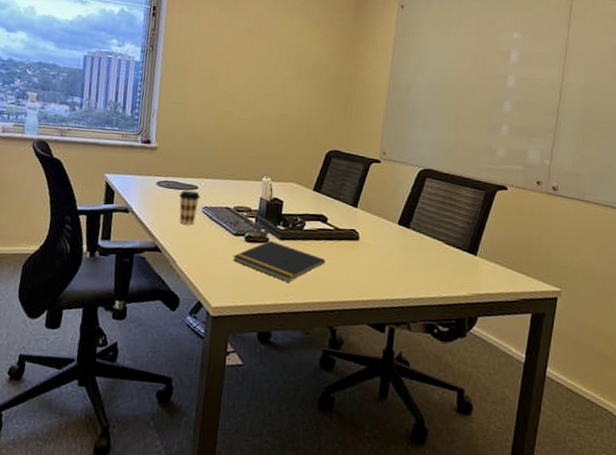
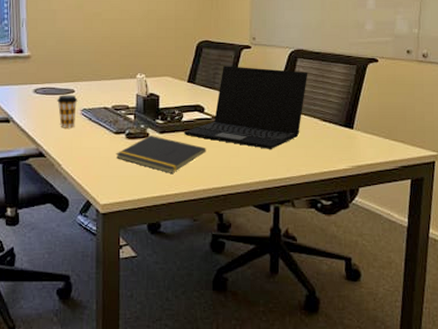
laptop: none [304,177,436,268] -> present [184,66,308,149]

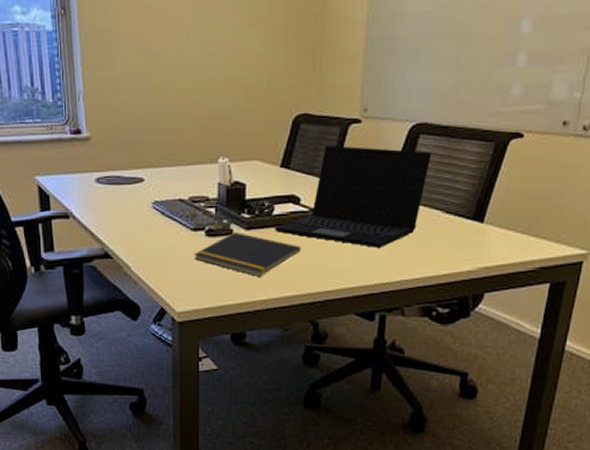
coffee cup: present [57,95,78,128] -> none [123,184,148,225]

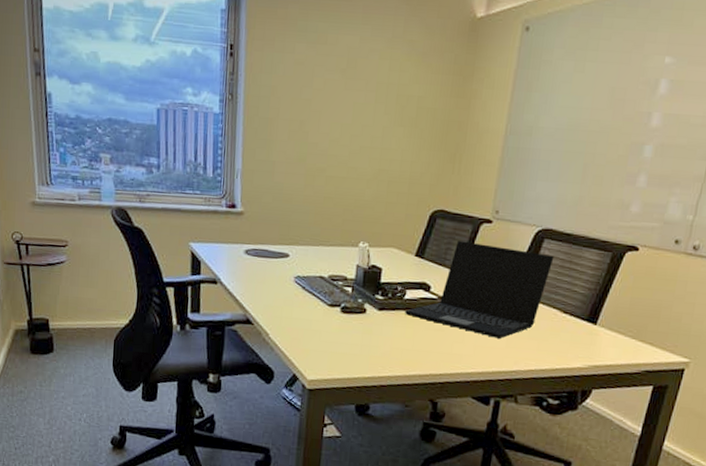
notepad: present [193,231,301,277] -> none [328,310,428,354]

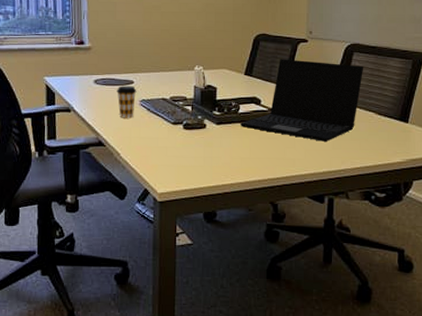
coffee cup: none [269,258,292,296] -> present [117,86,137,118]

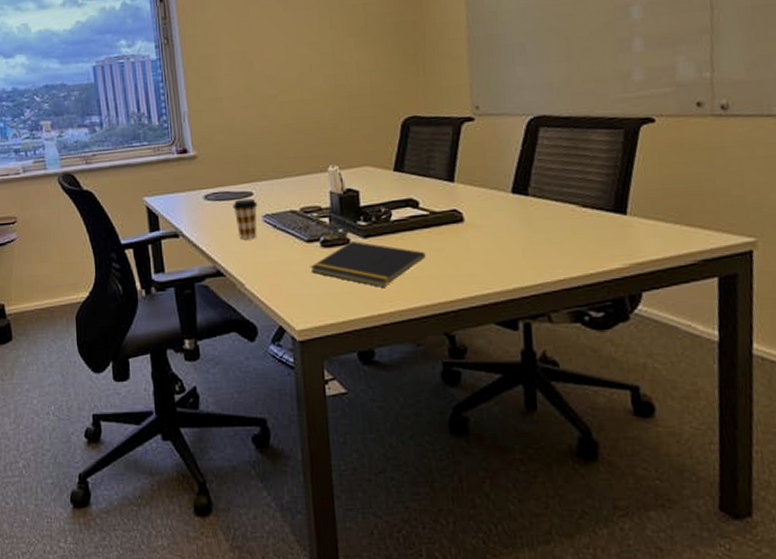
notepad: none [173,126,262,164] -> present [310,240,426,287]
laptop: present [240,59,364,142] -> none [395,144,556,249]

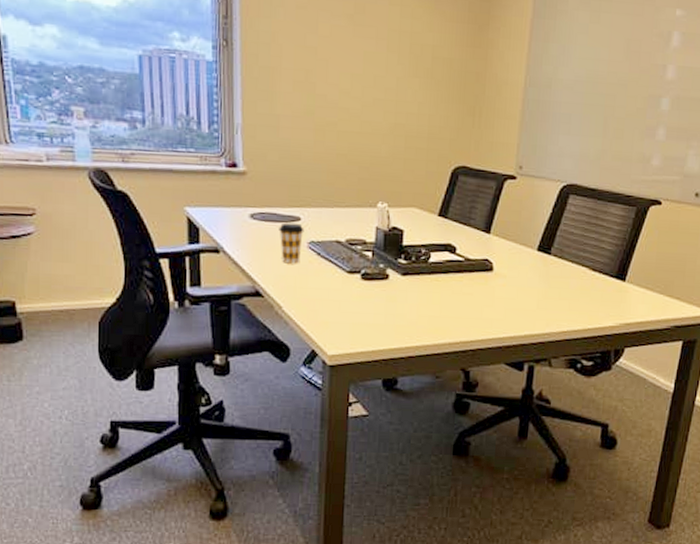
notepad: present [310,240,426,287] -> none [348,276,455,323]

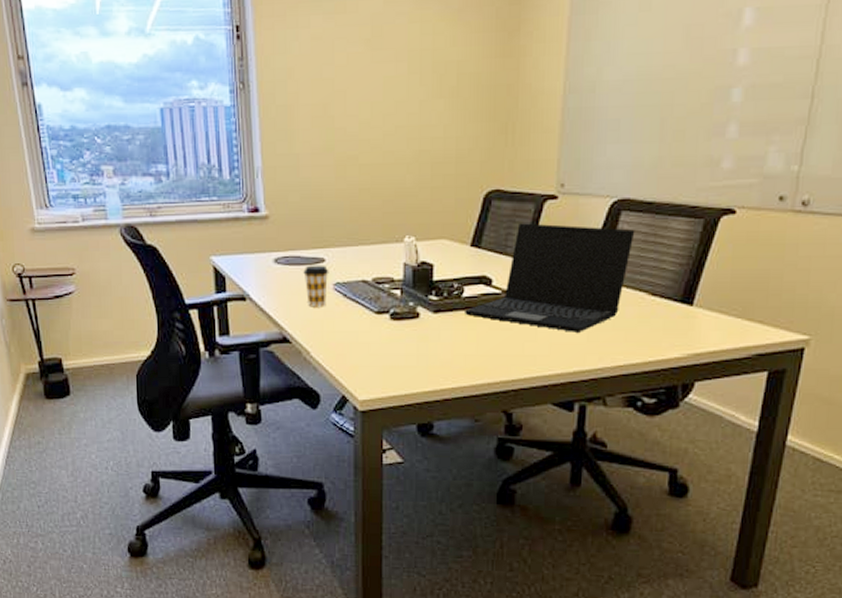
laptop: none [431,198,581,300] -> present [465,223,635,332]

